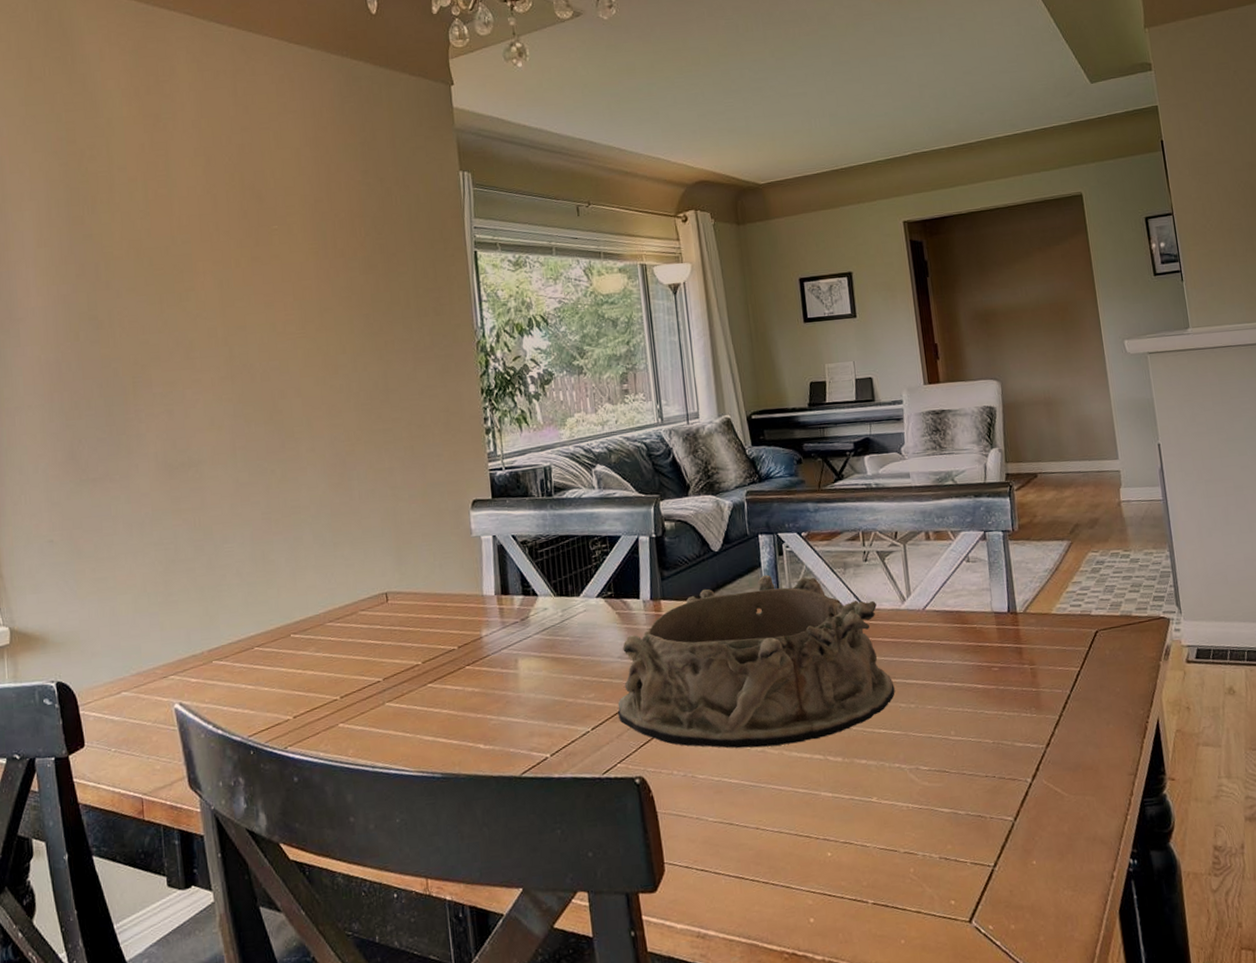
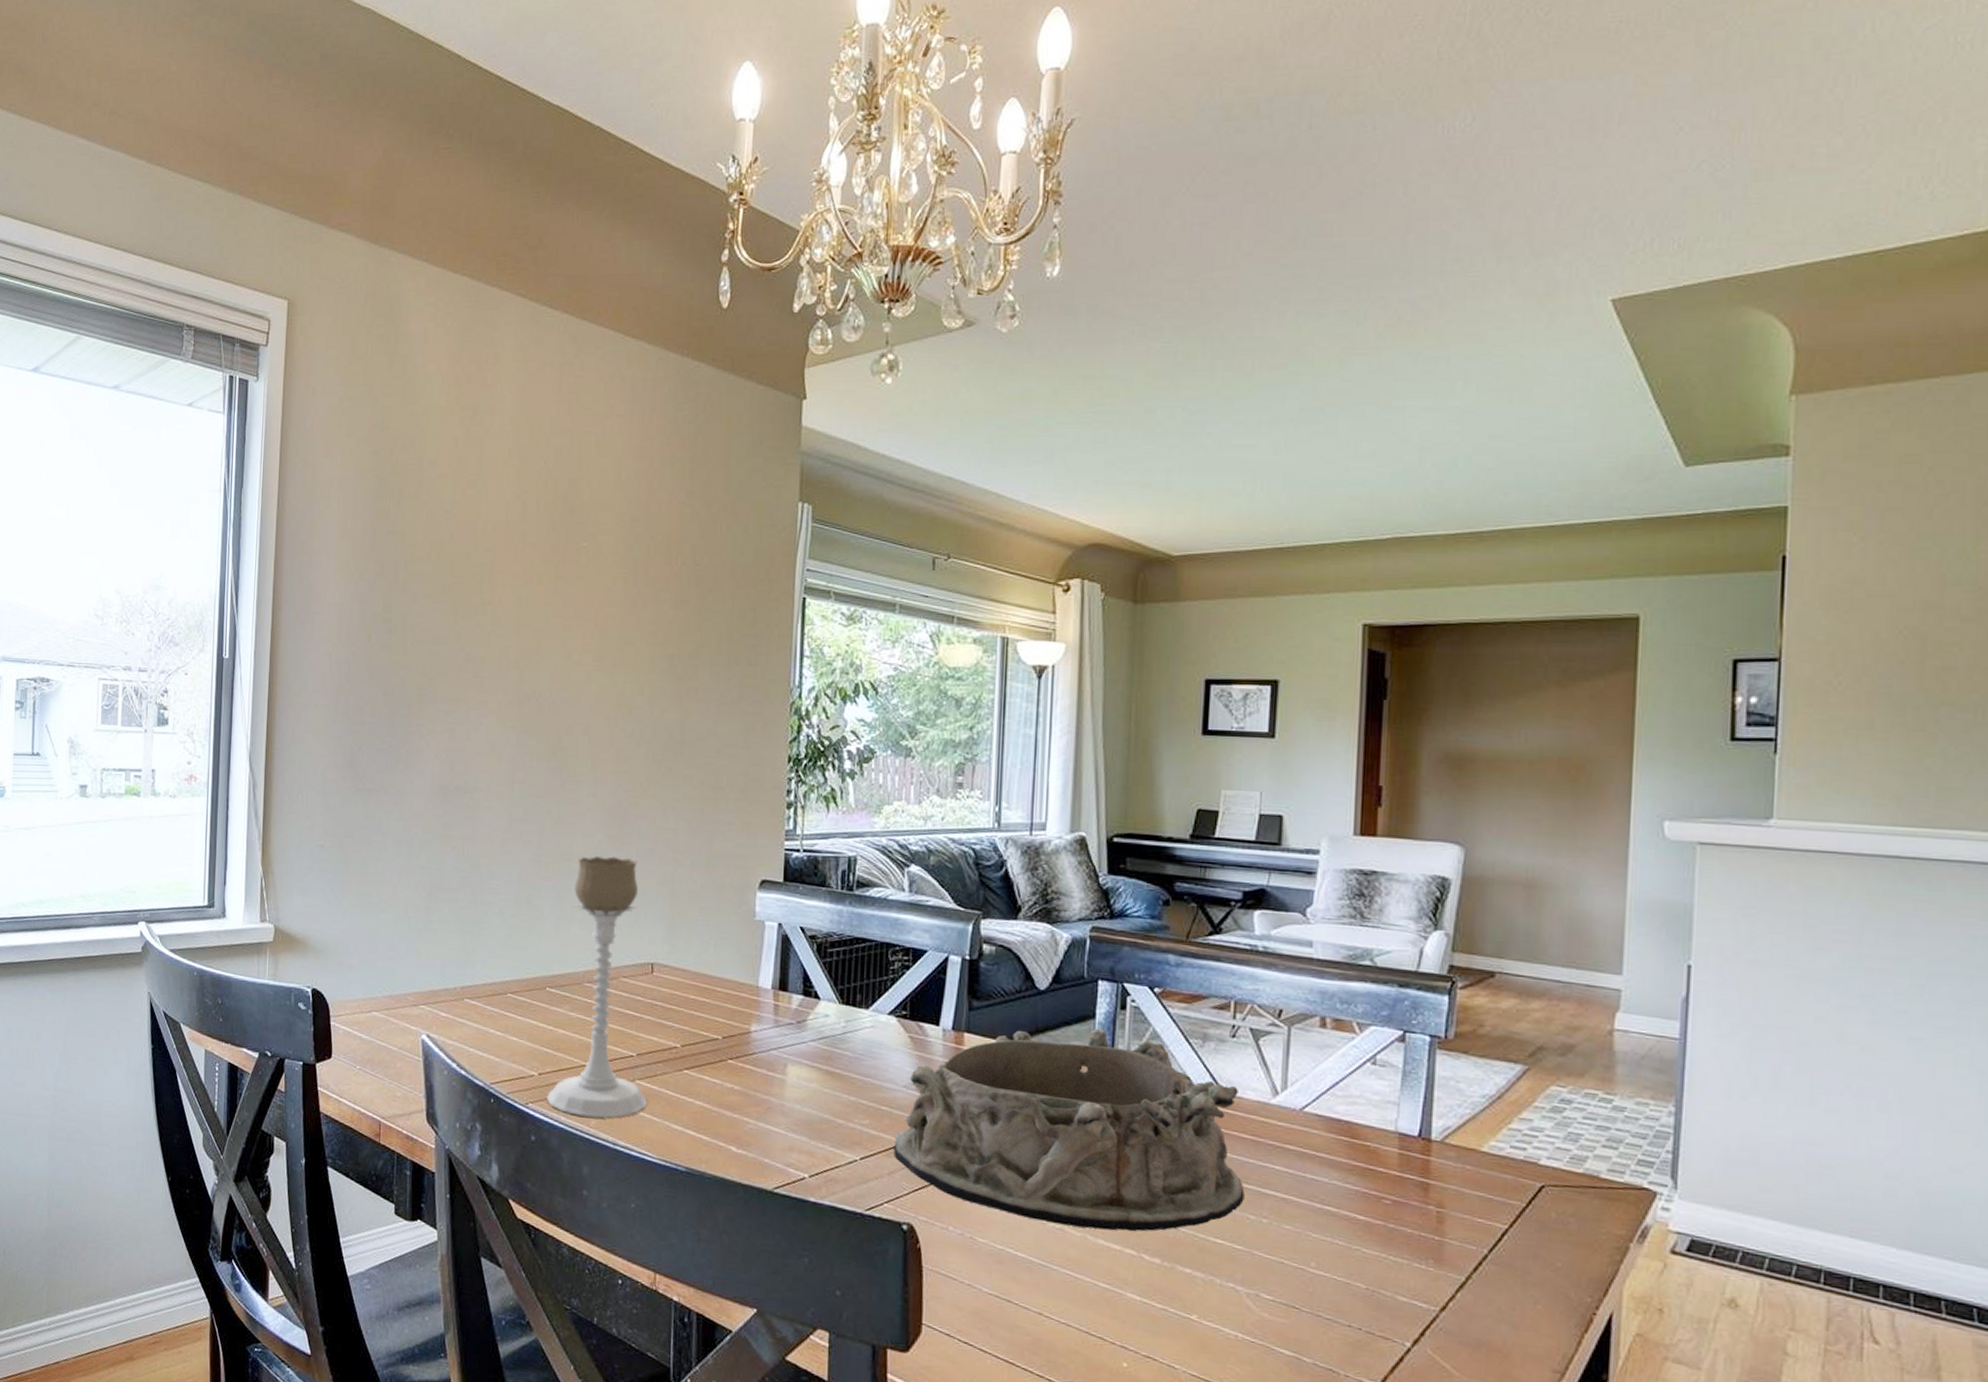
candle holder: none [304,502,398,749] -> present [547,856,647,1118]

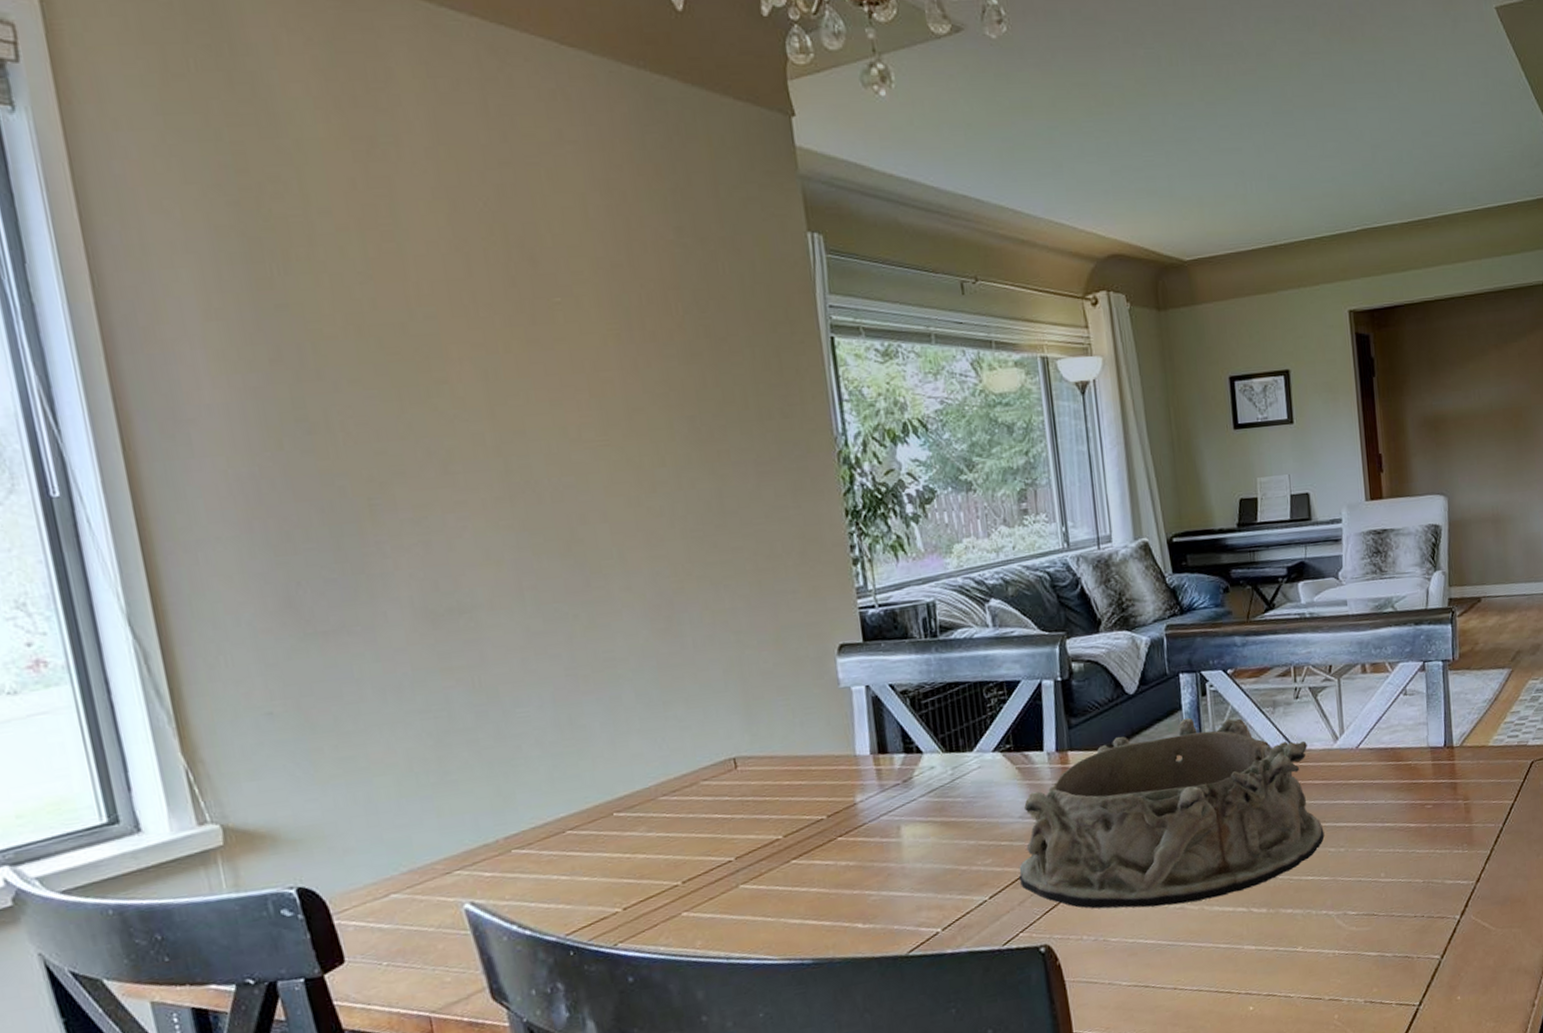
candle holder: present [547,856,647,1118] -> none [623,651,757,942]

